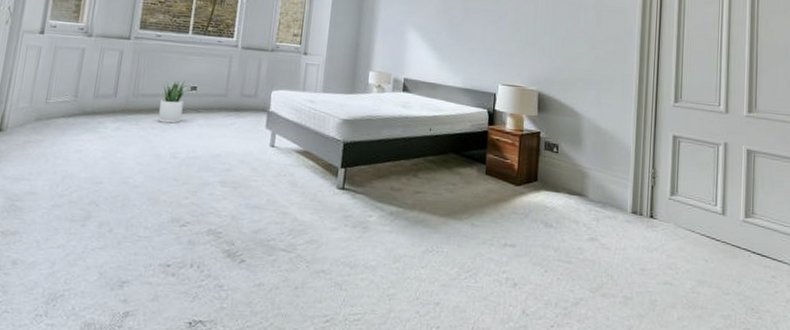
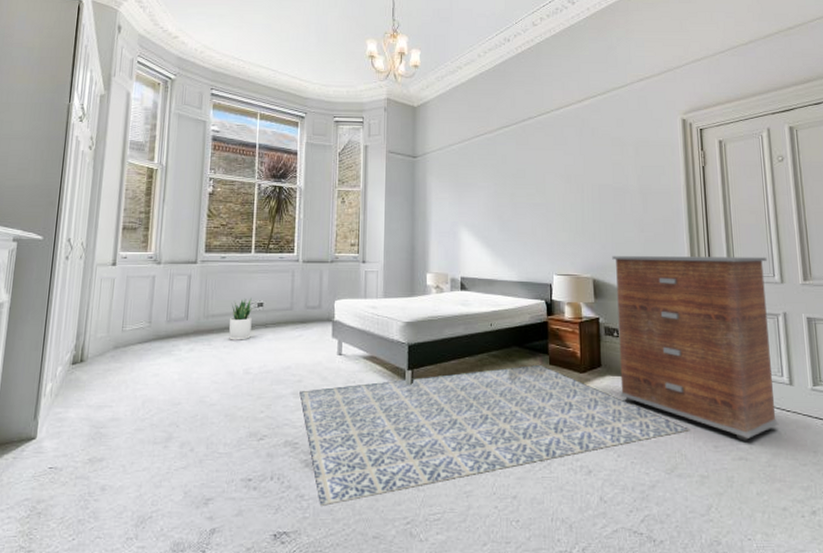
area rug: none [227,173,619,298] -> present [299,364,690,506]
chest of drawers: none [553,71,715,267] -> present [612,255,779,441]

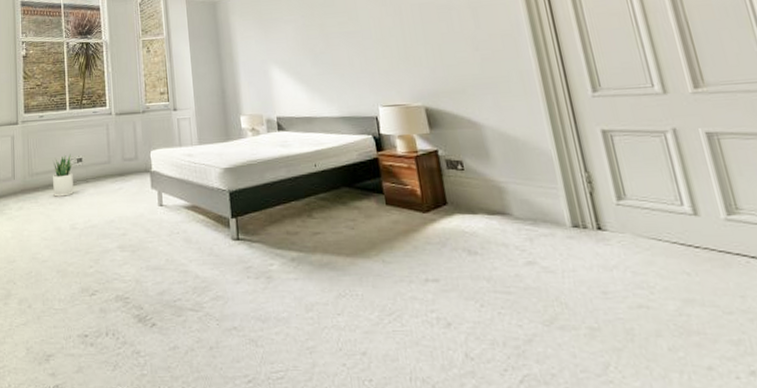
area rug: present [299,364,690,506] -> none [125,205,568,363]
chest of drawers: present [612,255,779,441] -> none [444,65,687,285]

